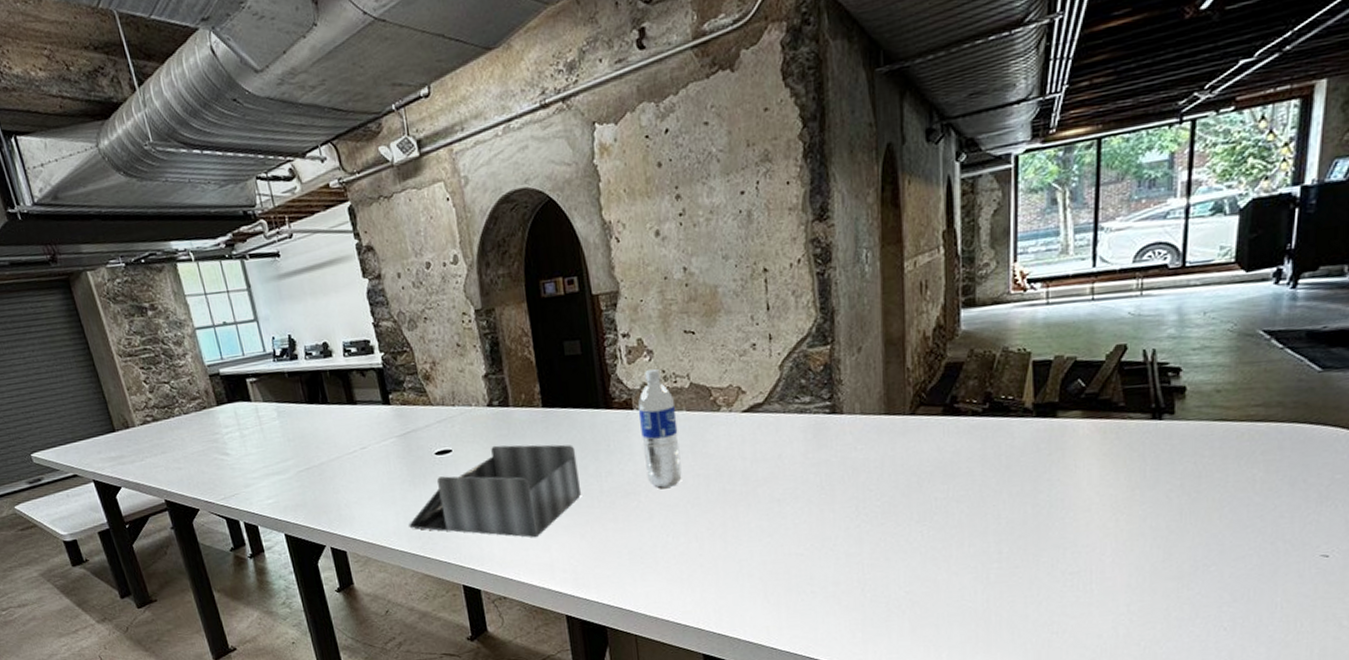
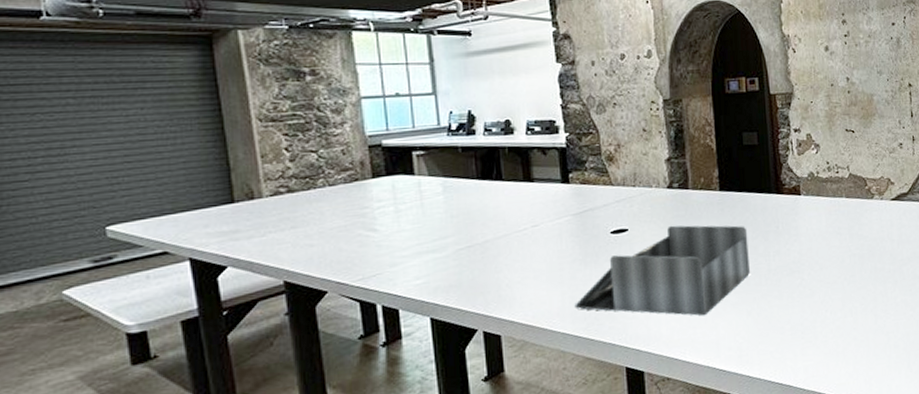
water bottle: present [638,368,682,488] -> none [805,160,840,267]

